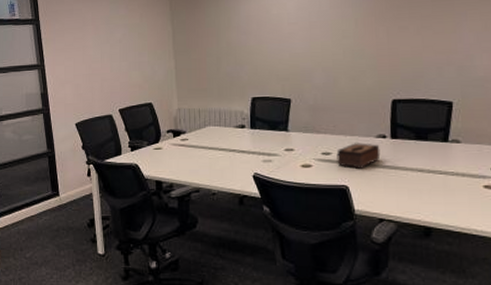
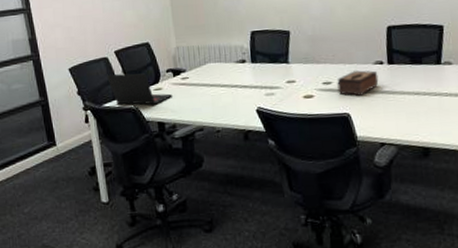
laptop: none [111,131,171,164] -> present [107,73,172,105]

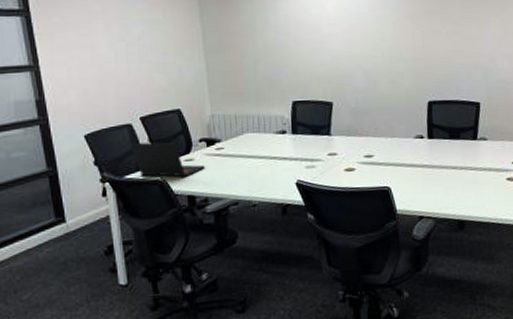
tissue box: present [337,70,379,96] -> none [378,144,419,170]

